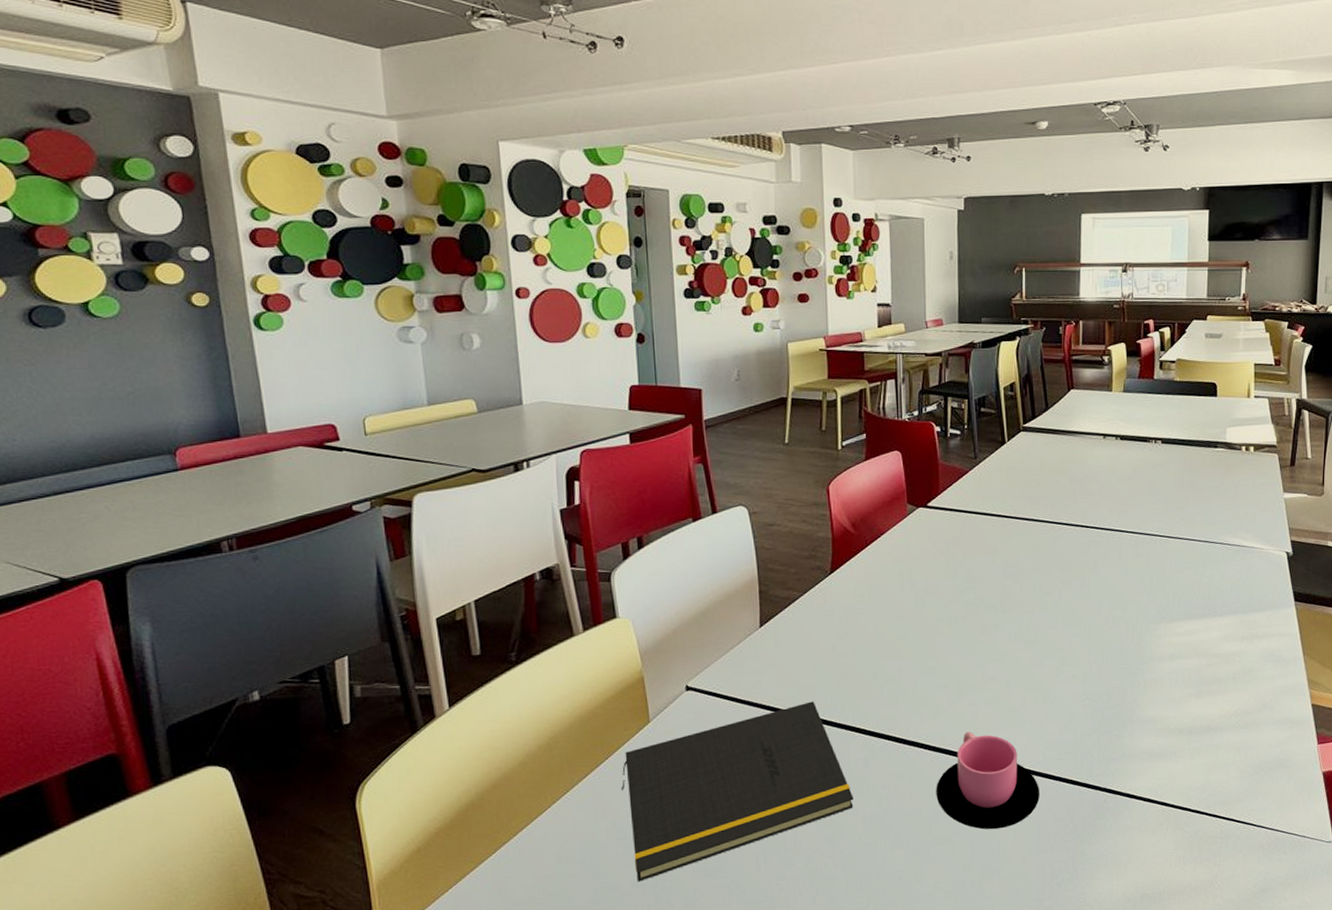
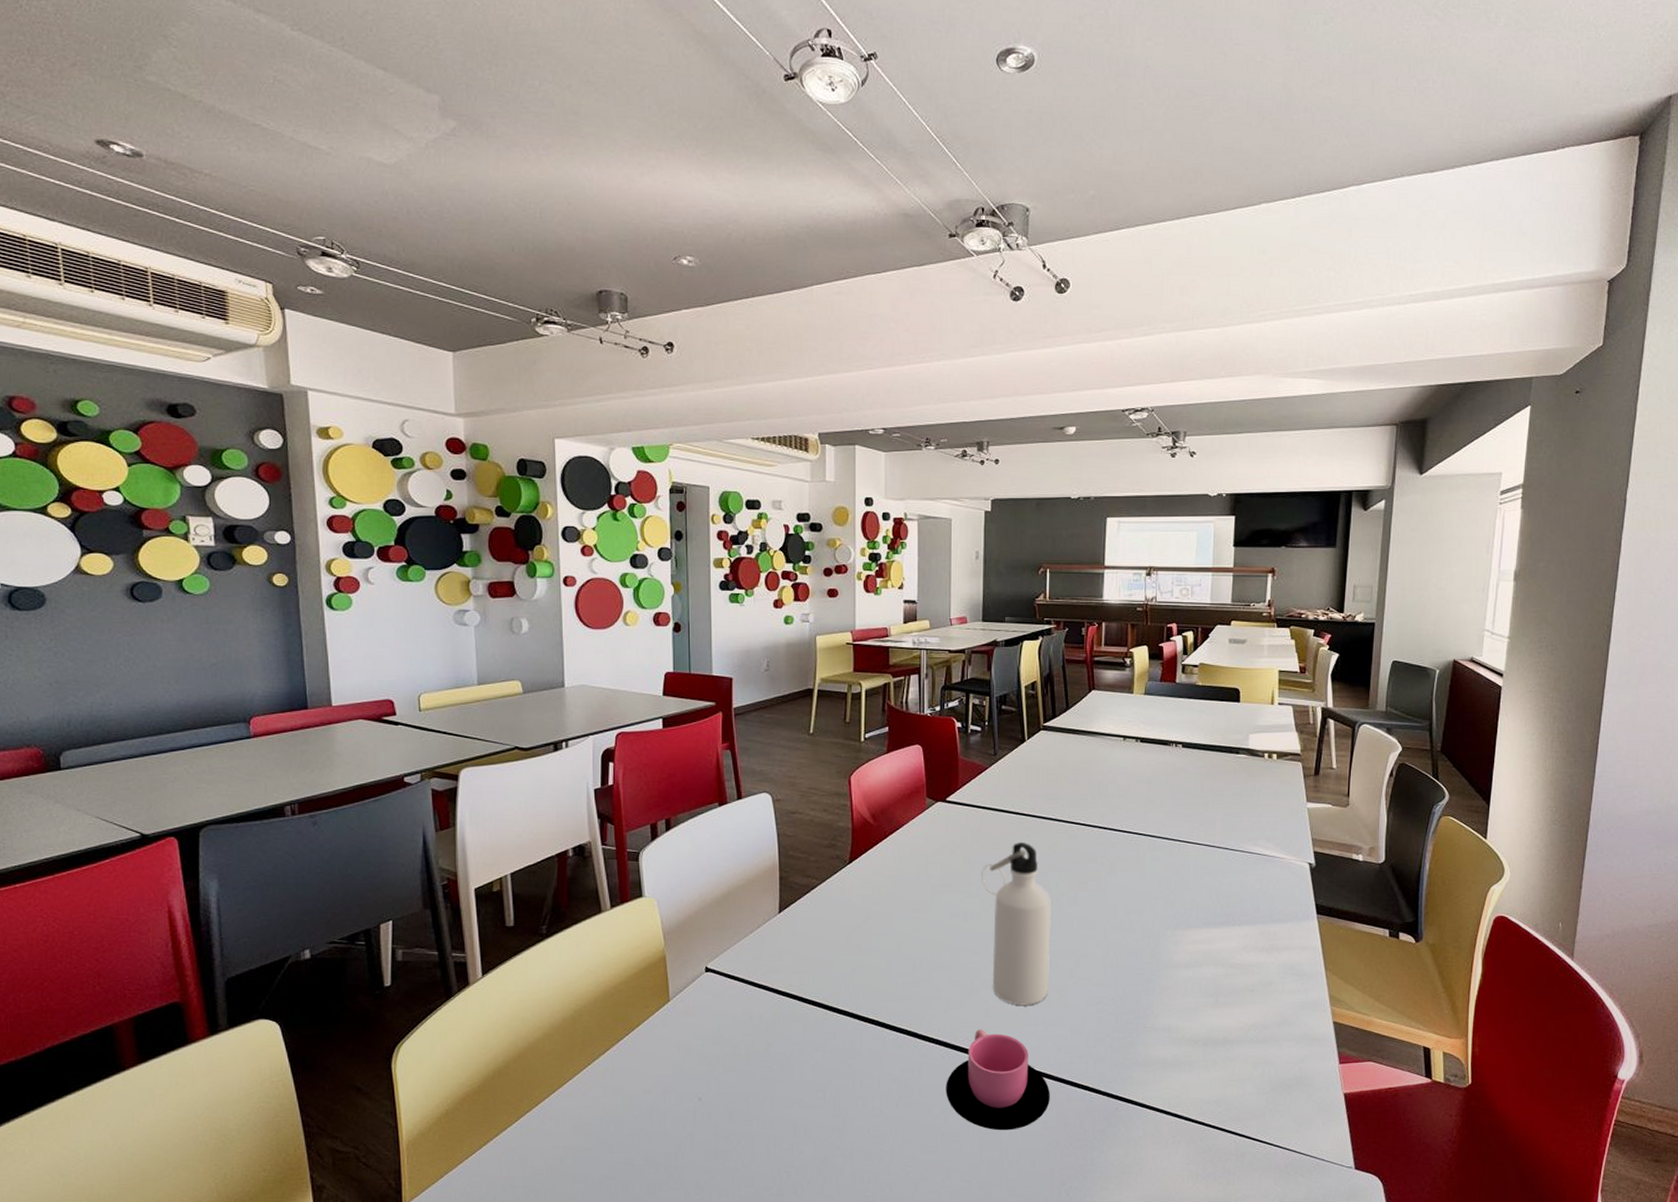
notepad: present [622,701,854,882] -> none [640,989,864,1160]
water bottle: none [965,544,1036,706] -> present [981,842,1051,1005]

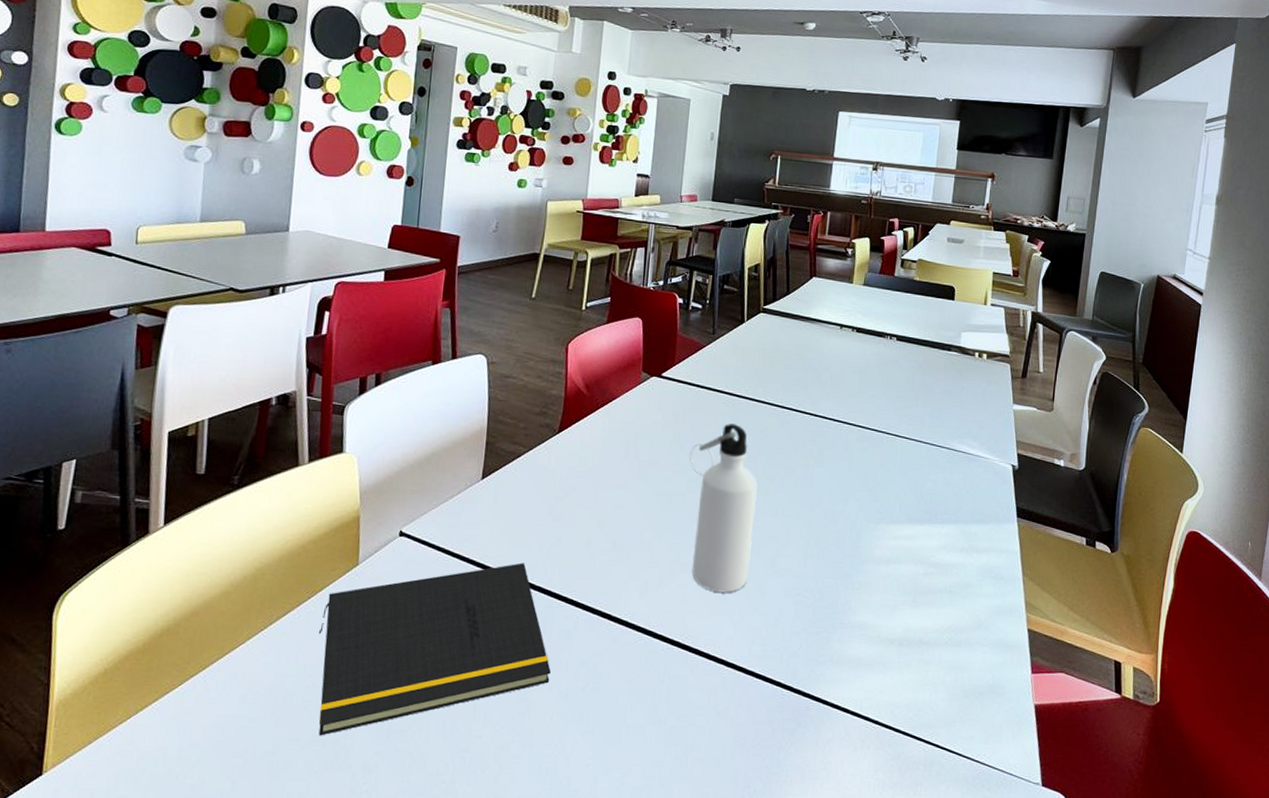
notepad: none [640,989,864,1160] -> present [318,563,551,736]
cup: present [946,1029,1050,1131] -> none [635,615,741,725]

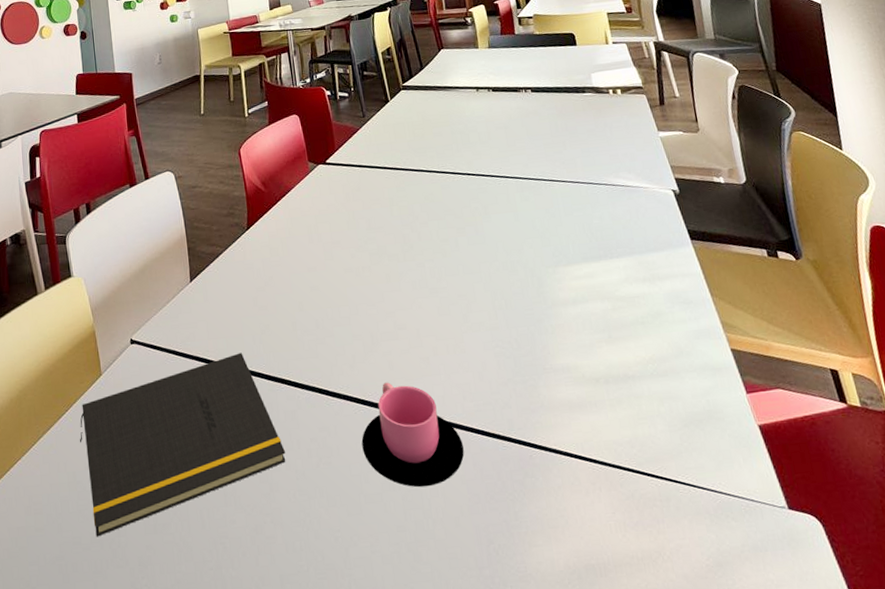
cup: none [635,615,741,725] -> present [361,382,464,488]
water bottle: present [690,424,757,593] -> none [366,195,445,355]

